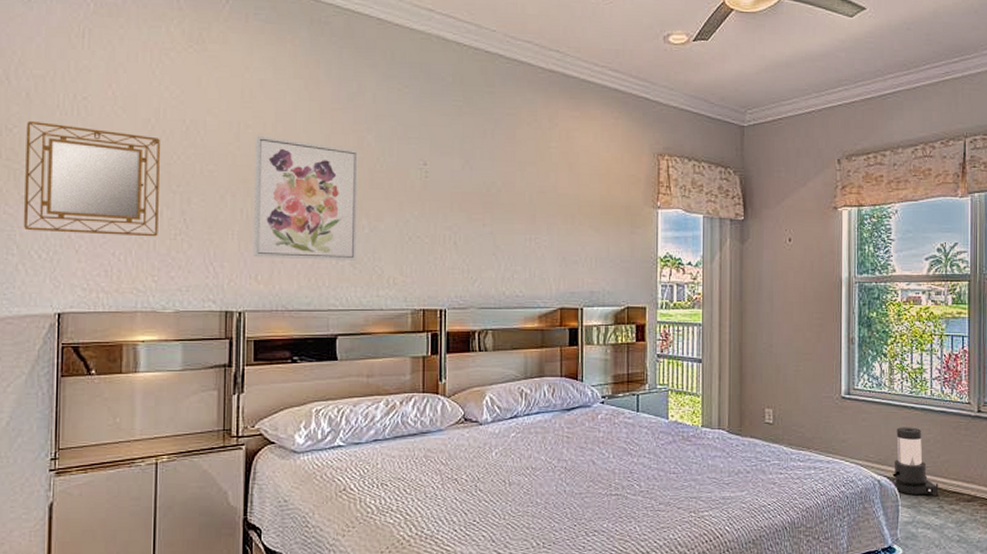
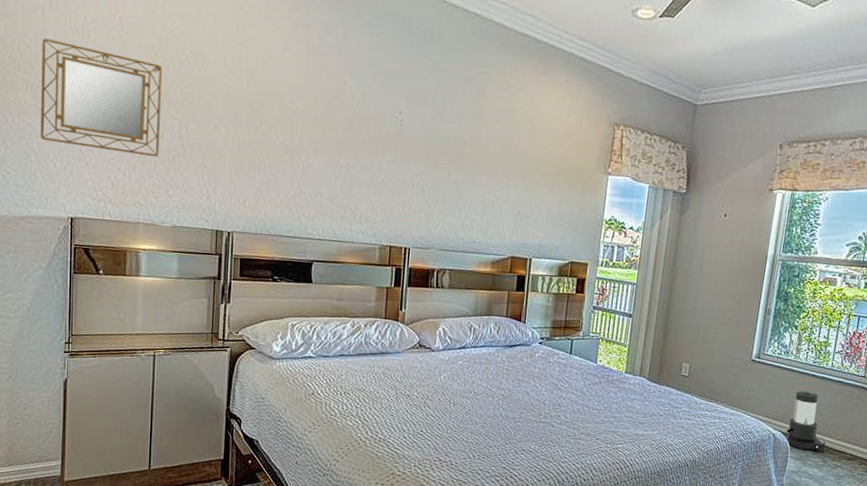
wall art: present [252,135,358,261] -> none [241,71,340,196]

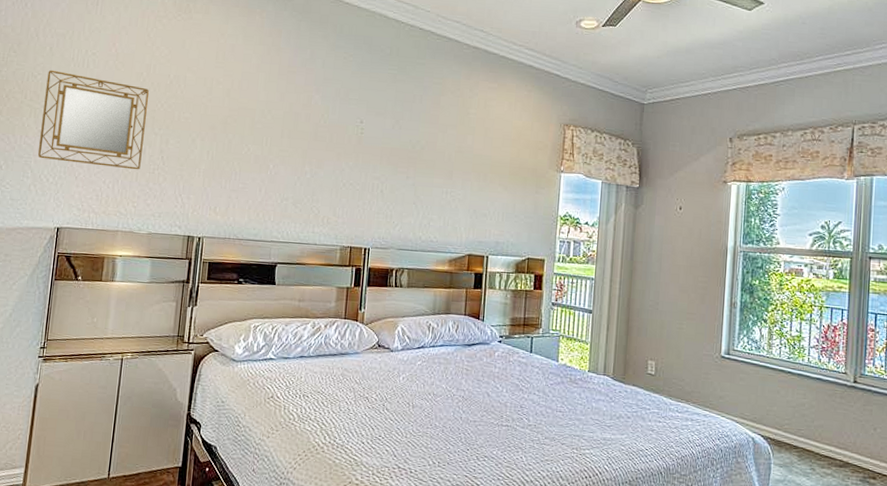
air purifier: present [786,391,826,453] -> none [766,389,811,459]

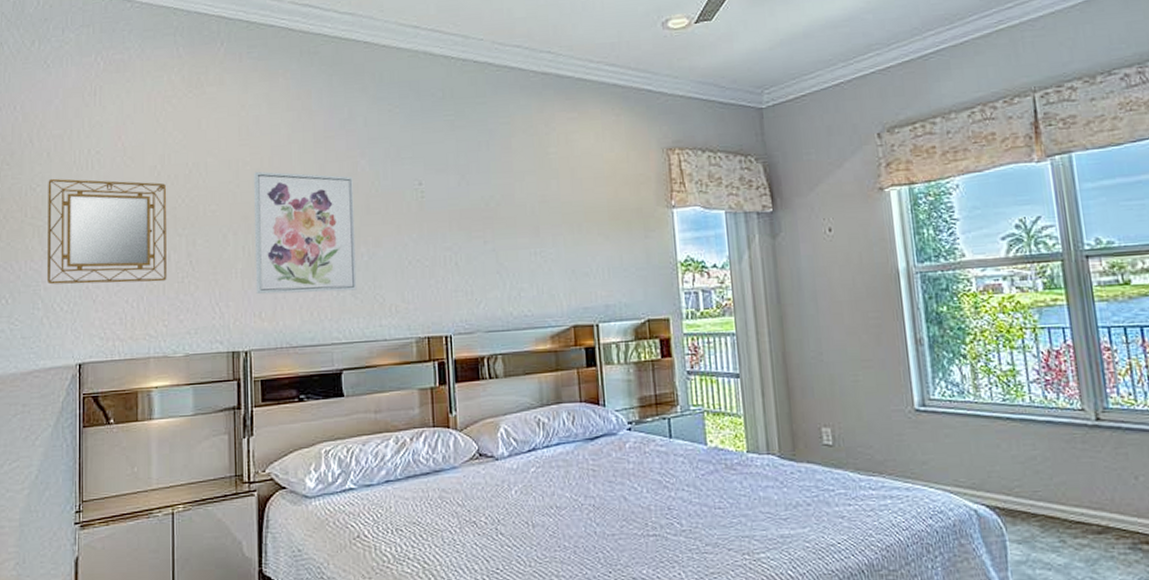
wall art: none [213,90,307,201] -> present [253,171,357,295]

